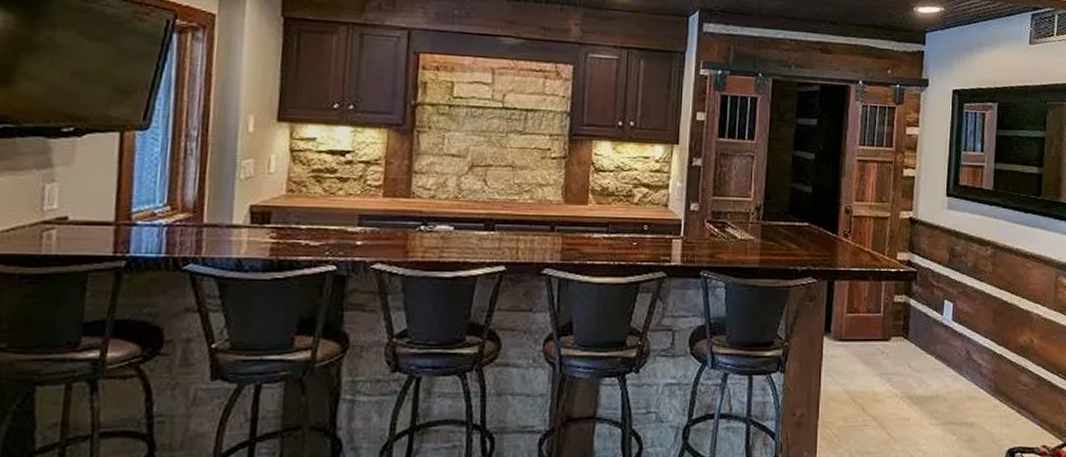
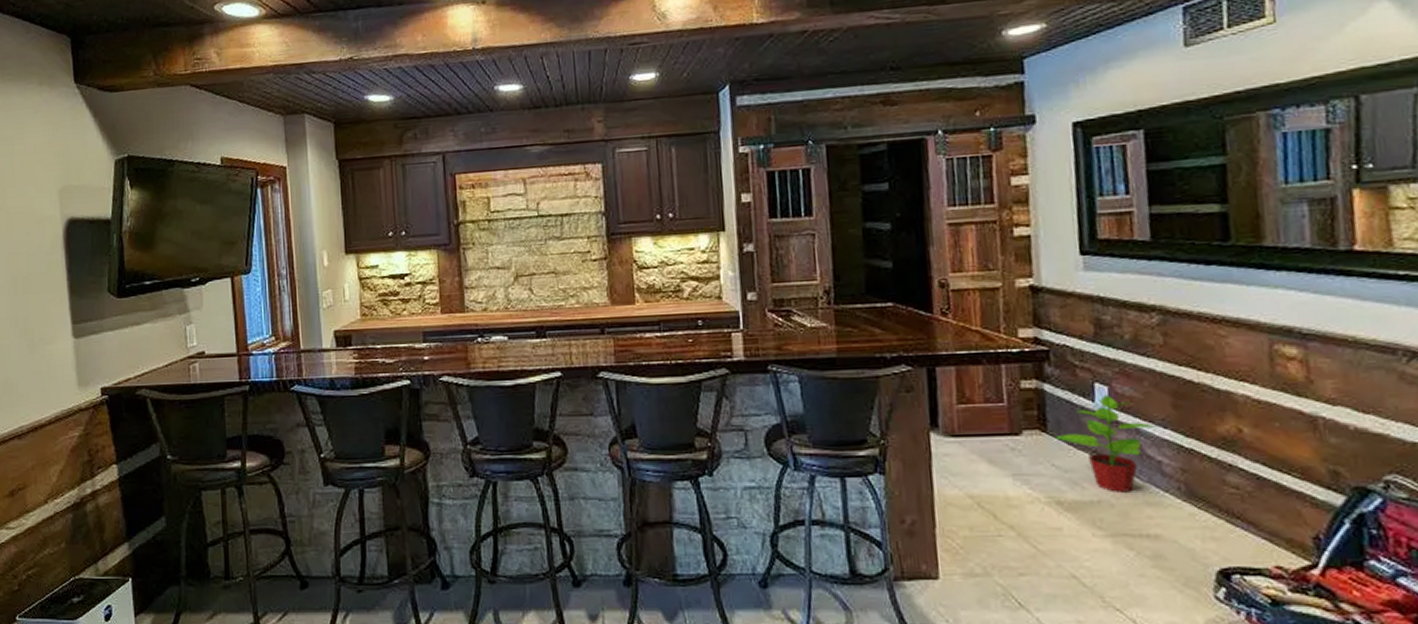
potted plant: none [912,309,981,389] -> present [1054,393,1157,493]

